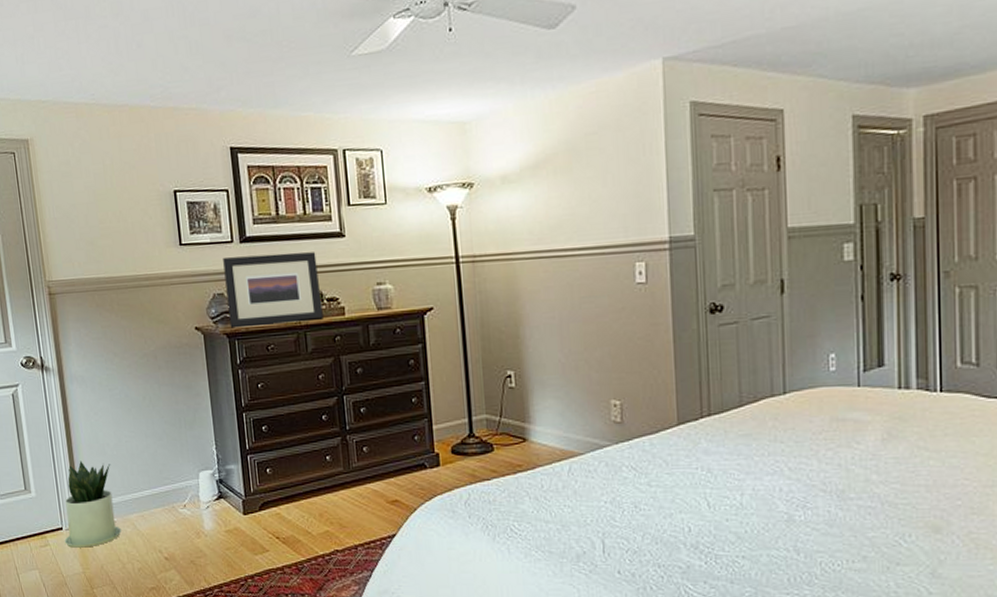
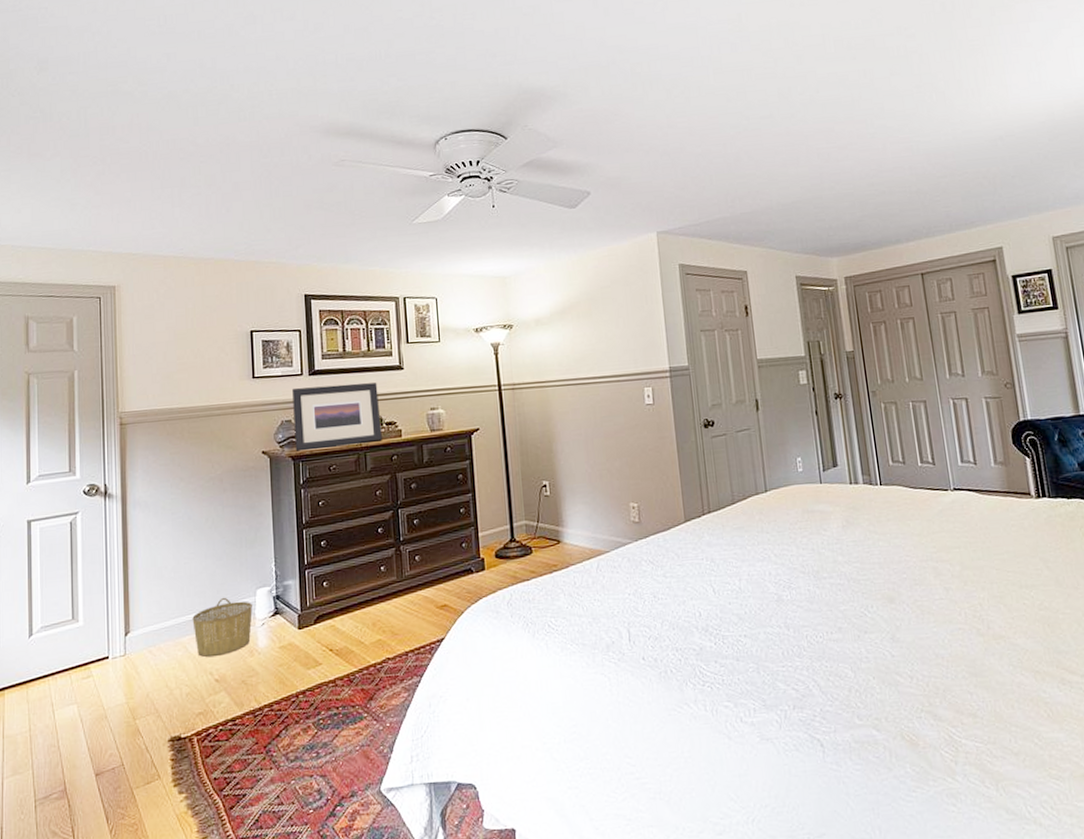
planter: present [64,461,122,548] -> none [109,585,172,677]
basket: none [138,477,197,536] -> present [192,597,253,658]

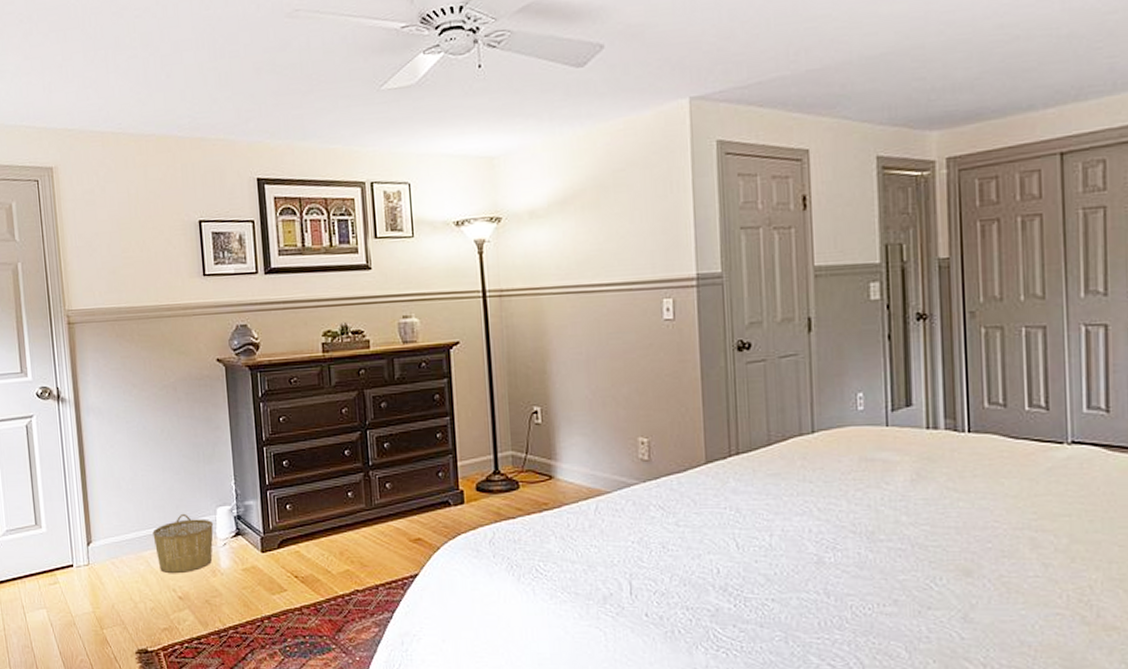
picture frame: present [292,382,382,452] -> none [247,284,348,361]

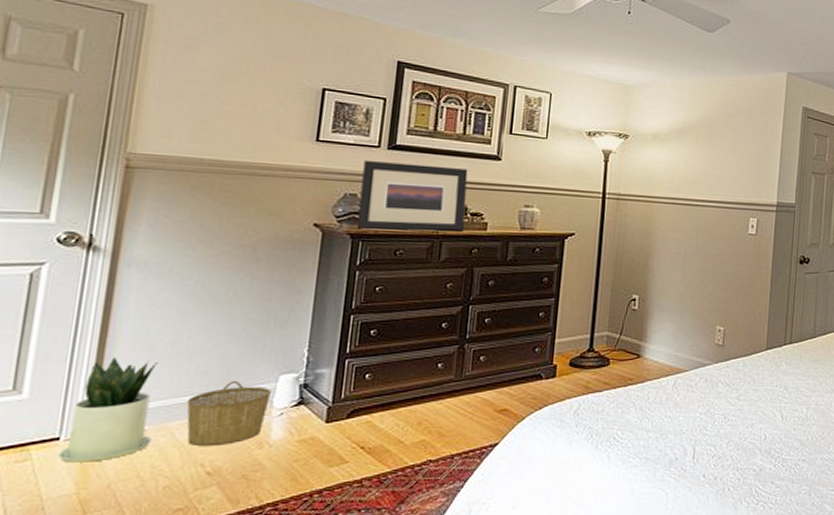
planter: none [74,495,135,586] -> present [57,357,157,463]
picture frame: none [247,284,348,361] -> present [356,161,468,233]

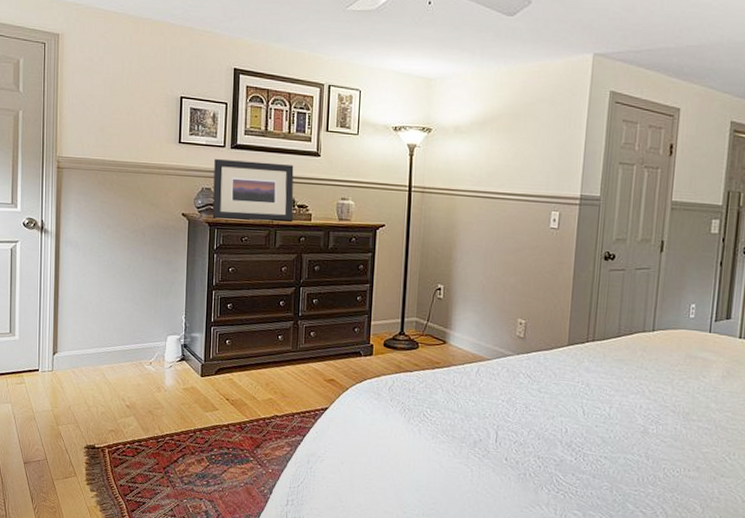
planter: present [57,357,157,463] -> none [39,314,92,389]
basket: present [186,380,271,447] -> none [110,337,163,387]

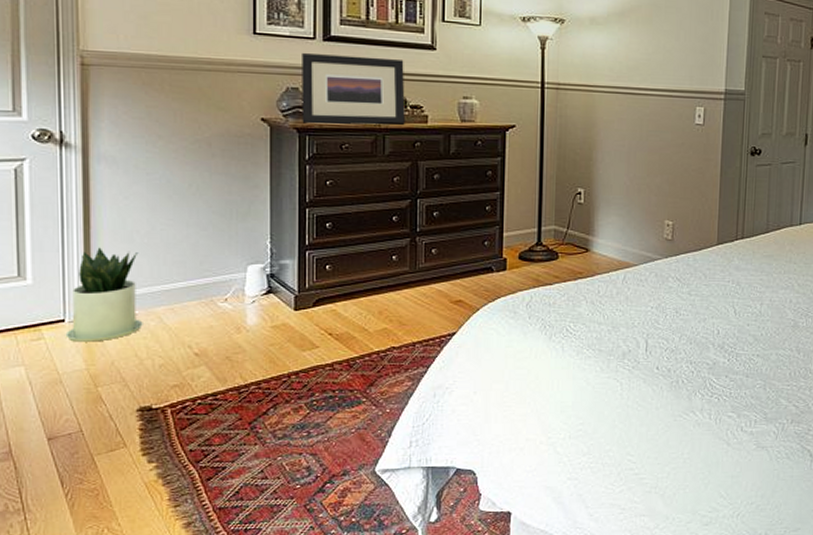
planter: none [39,314,92,389] -> present [65,247,143,342]

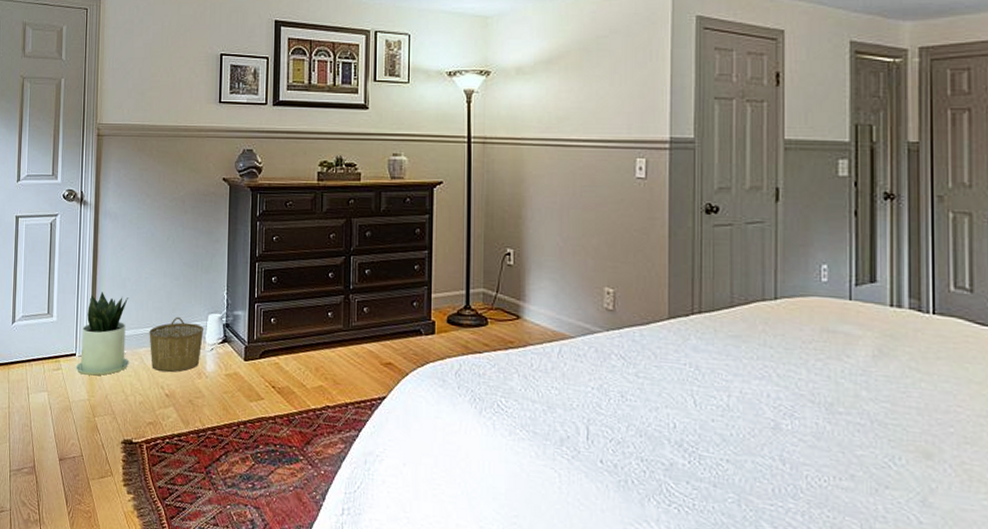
basket: none [169,270,241,330] -> present [149,316,203,372]
picture frame: present [302,53,405,126] -> none [254,118,341,184]

